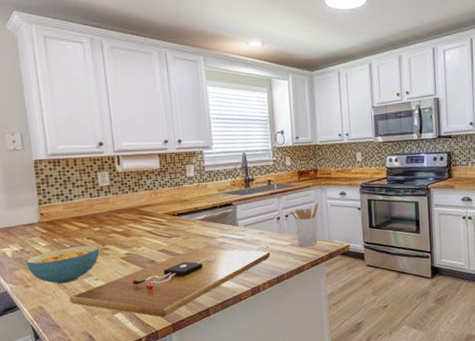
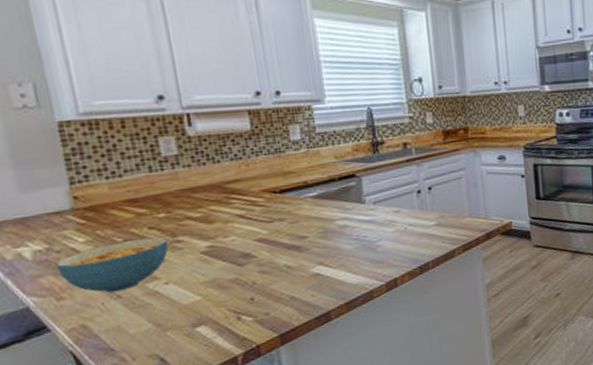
cutting board: present [69,248,271,317] -> none [127,234,410,327]
utensil holder: present [290,203,319,247] -> none [433,171,471,227]

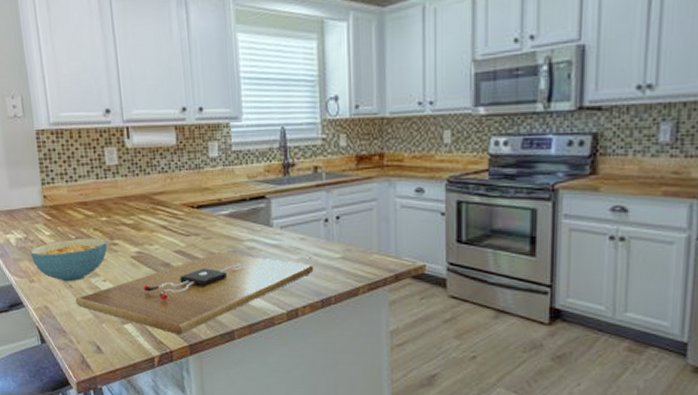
cutting board: none [127,234,410,327] -> present [76,252,314,335]

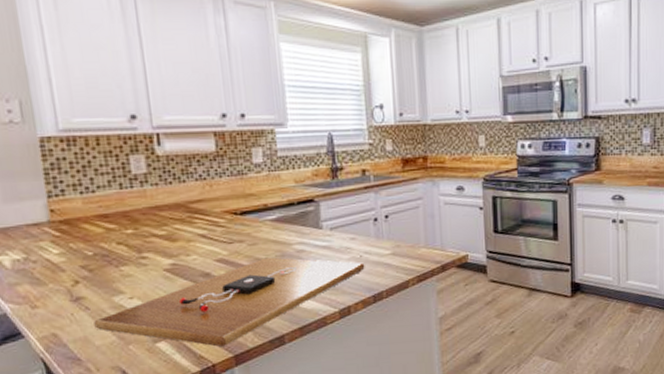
cereal bowl: present [31,238,108,282] -> none [32,252,135,304]

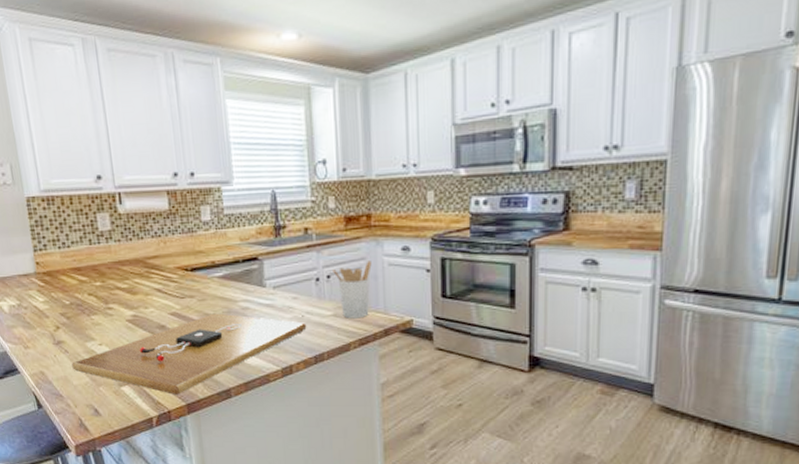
utensil holder: none [391,200,429,257] -> present [333,261,372,319]

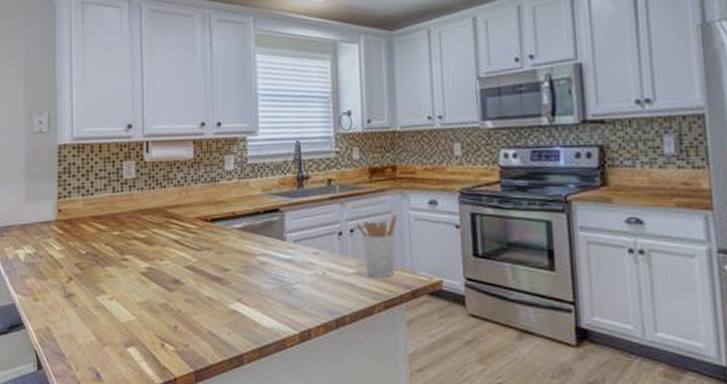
cutting board: present [72,313,307,395] -> none [79,268,328,359]

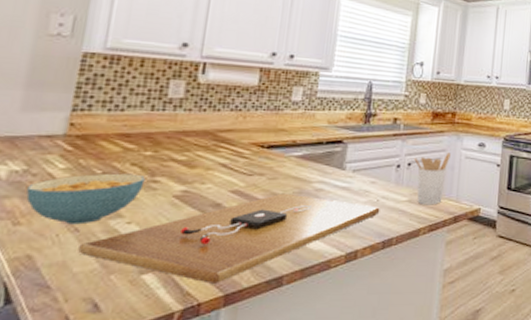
cereal bowl: none [39,253,117,301] -> present [26,173,145,225]
cutting board: none [79,268,328,359] -> present [78,193,380,284]

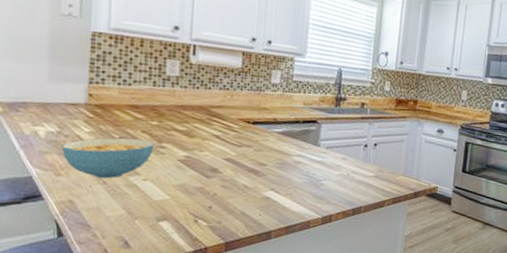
cutting board: present [78,193,380,284] -> none [108,163,351,233]
utensil holder: present [414,153,451,205] -> none [380,136,412,182]

